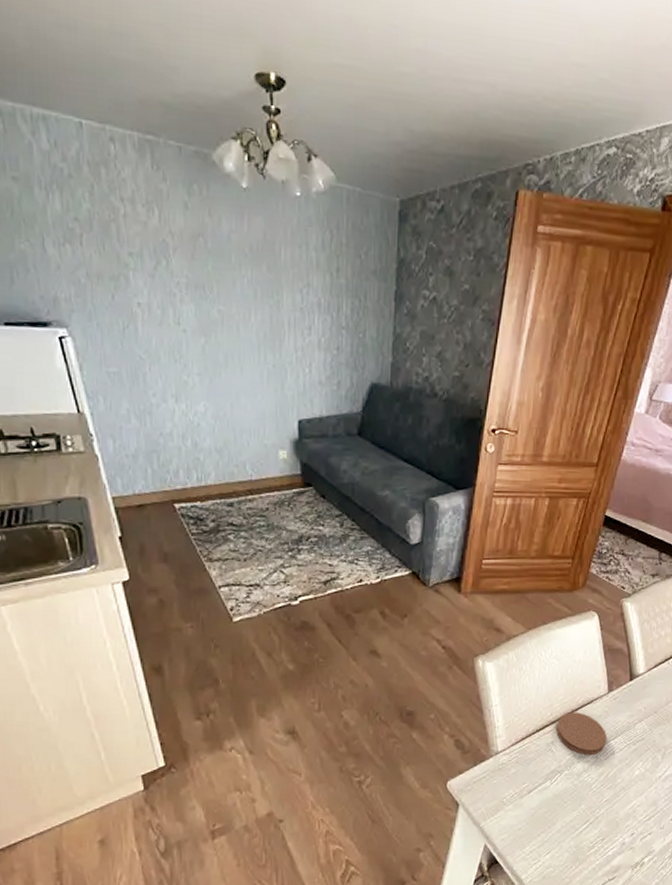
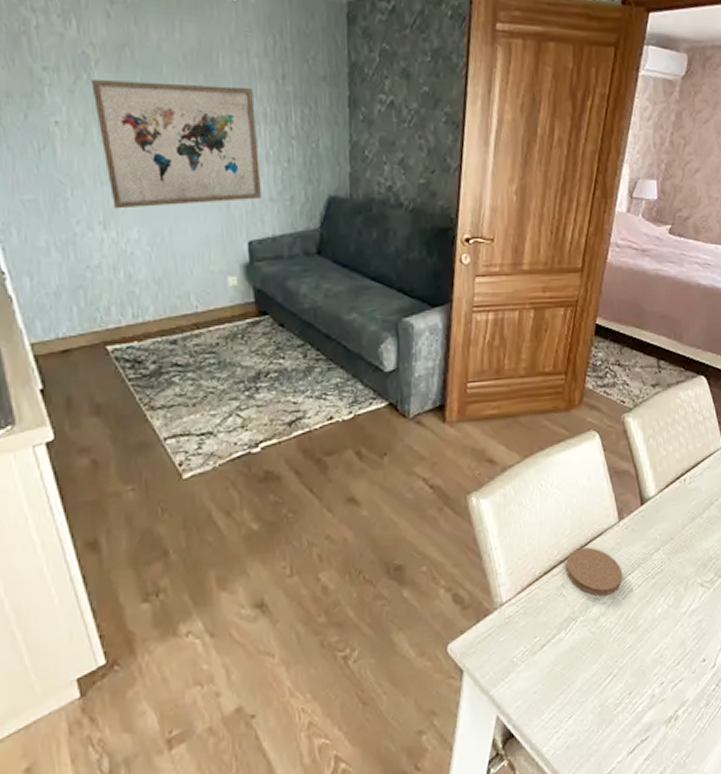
wall art: none [169,266,312,385] -> present [91,80,261,209]

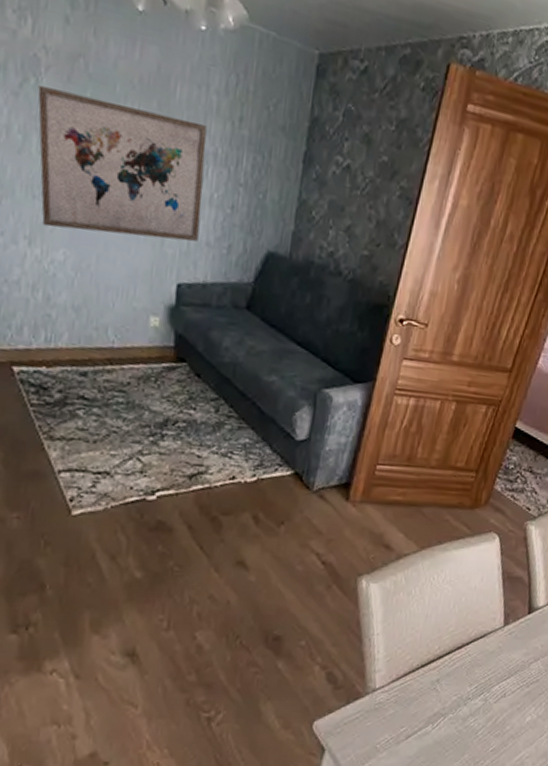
coaster: present [565,547,623,596] -> none [442,646,499,698]

